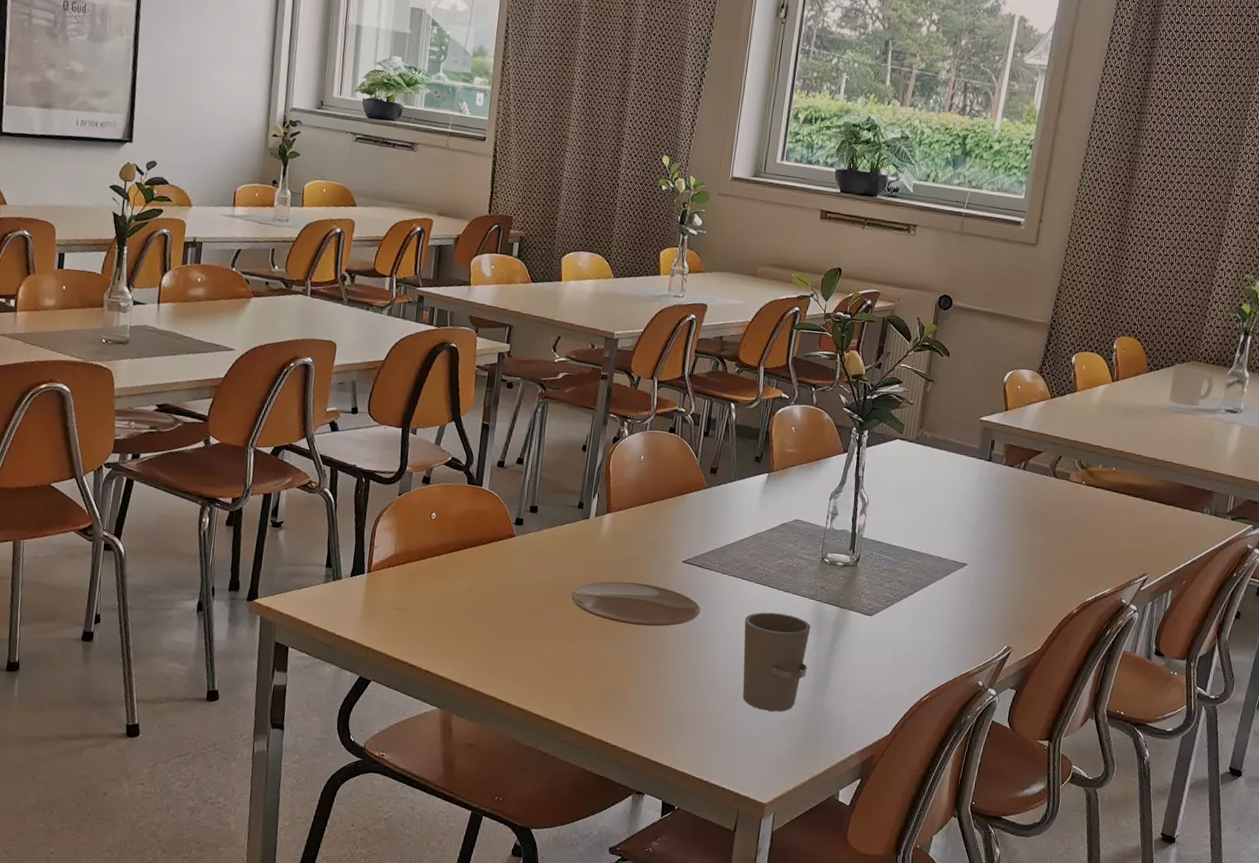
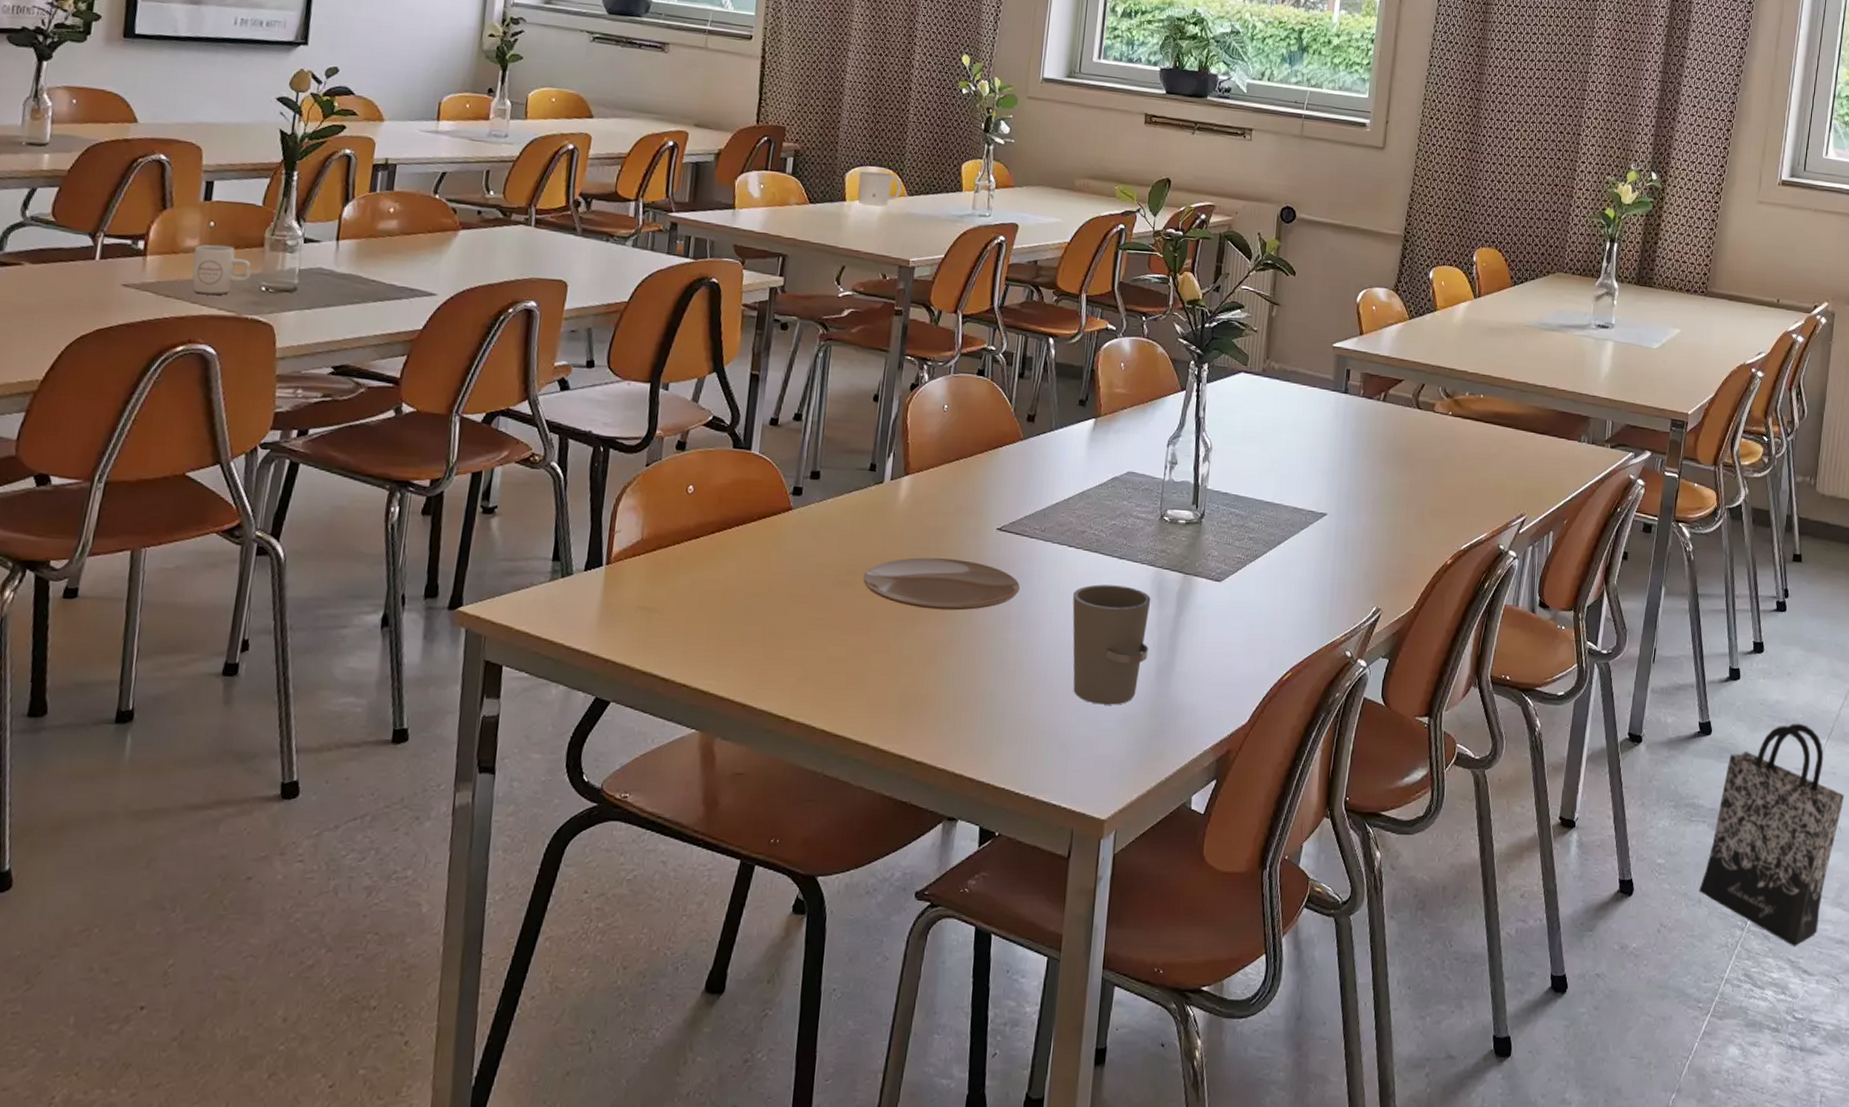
mug: none [50,304,95,345] -> present [191,244,252,296]
mug: none [571,255,609,287] -> present [857,171,902,207]
cup: present [1169,363,1214,406] -> none [1536,275,1582,322]

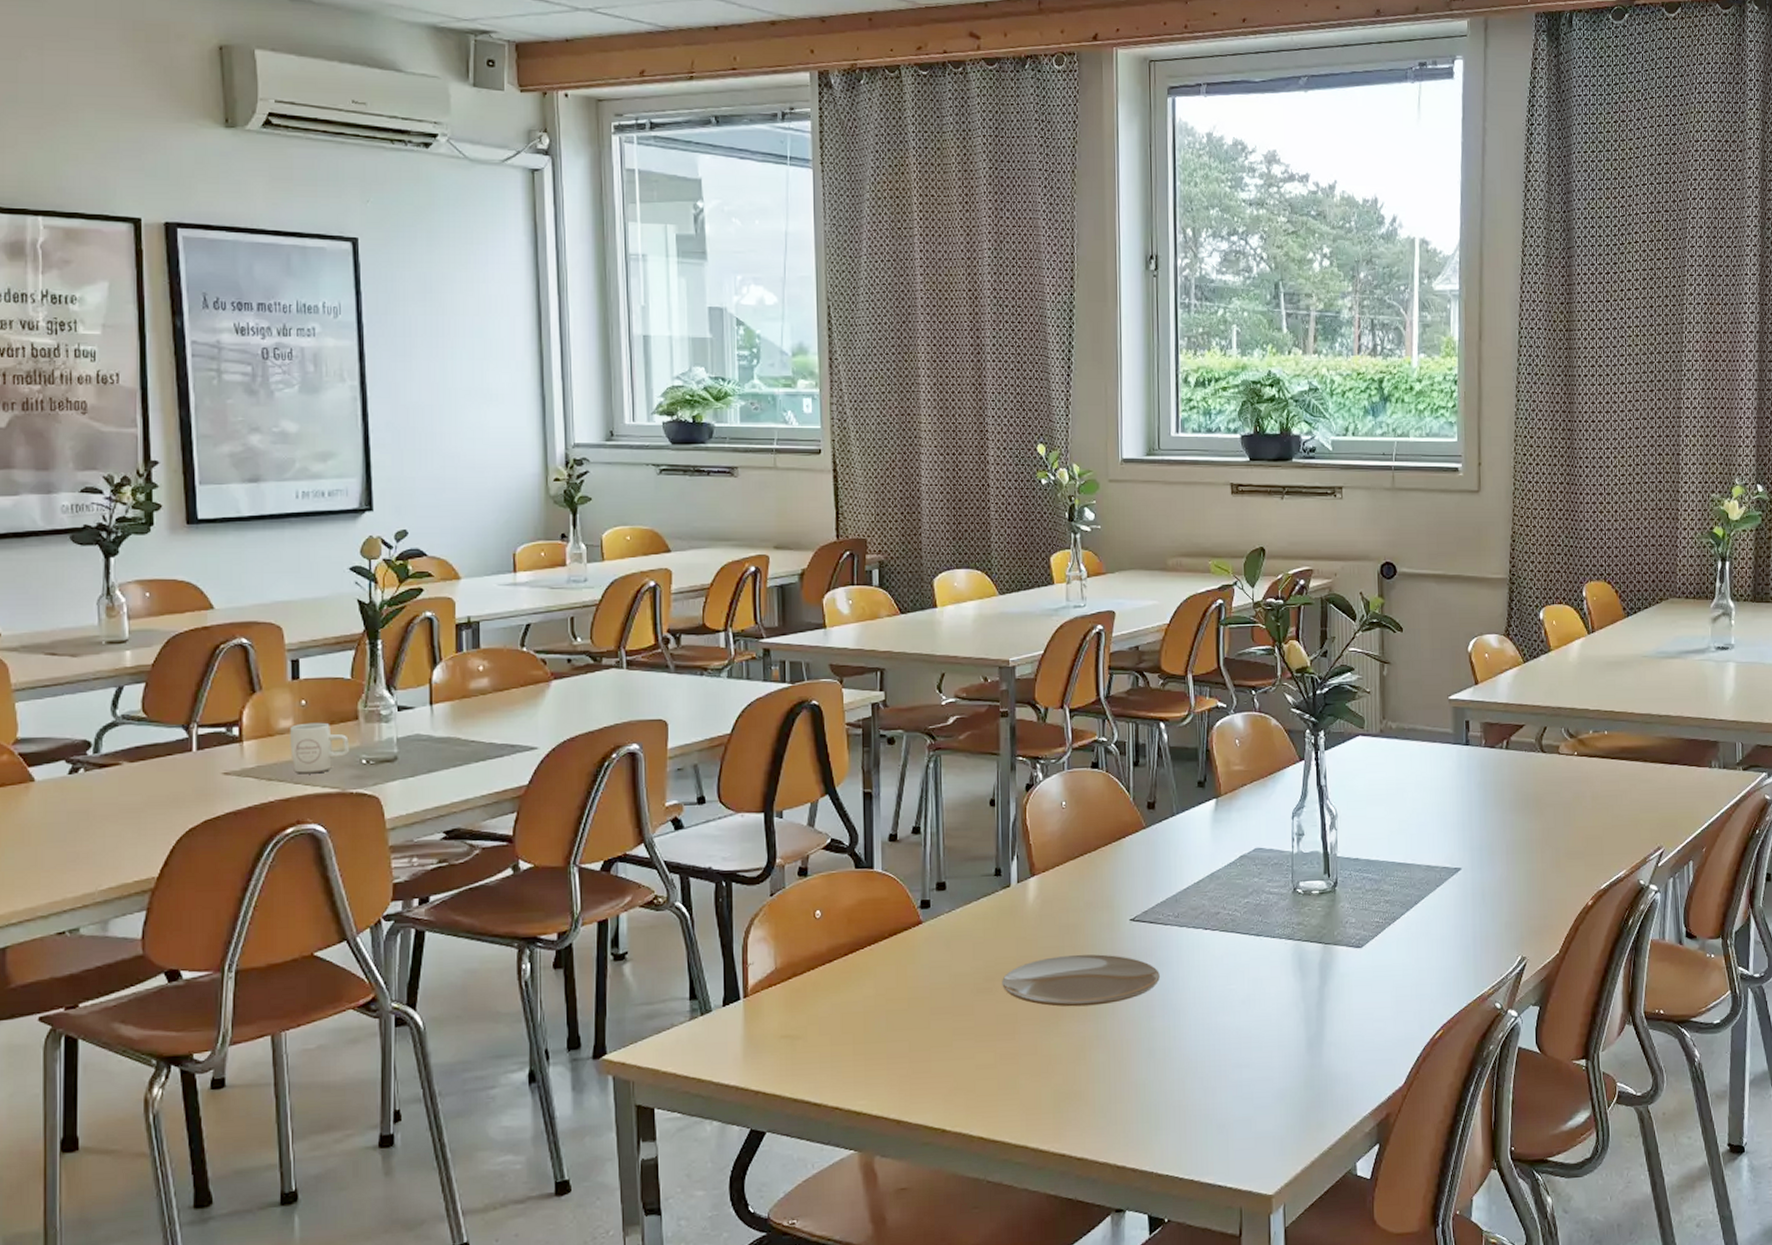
mug: present [857,171,902,207] -> none [947,574,992,611]
cup: present [1072,584,1151,705] -> none [1215,962,1297,1083]

